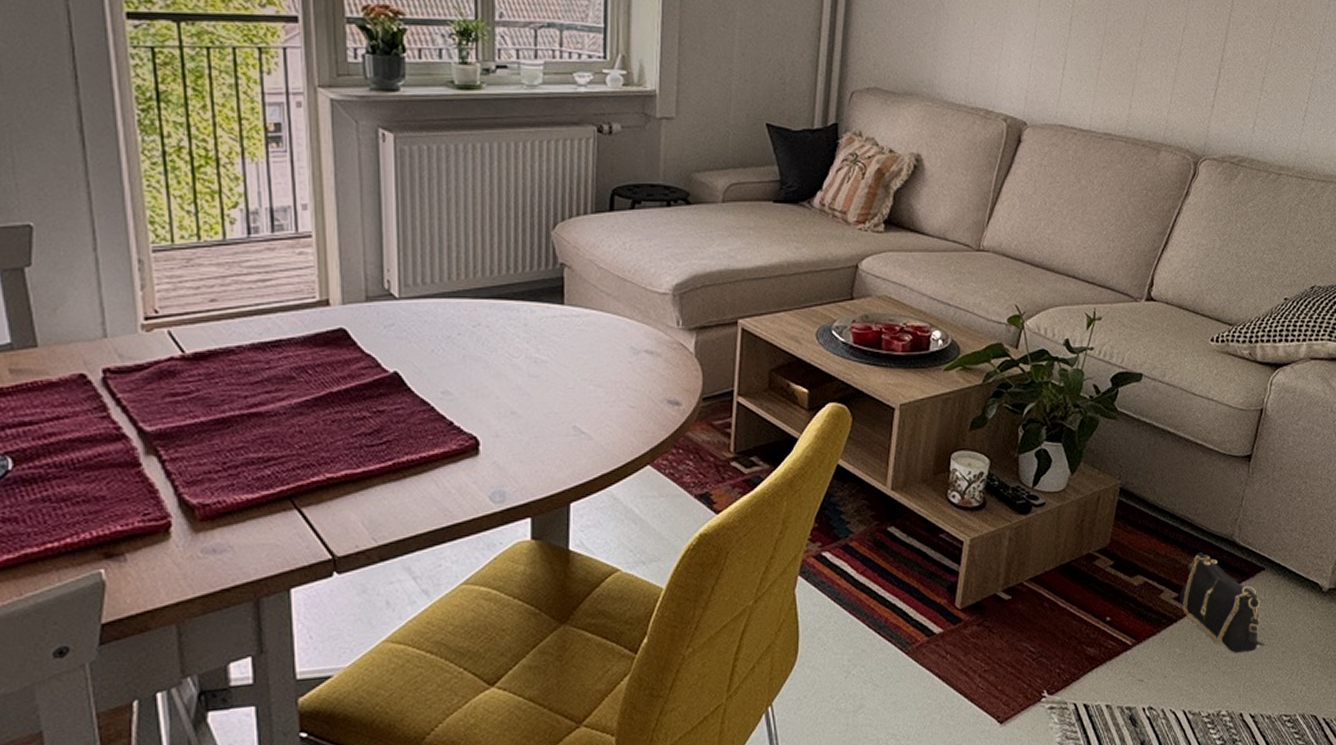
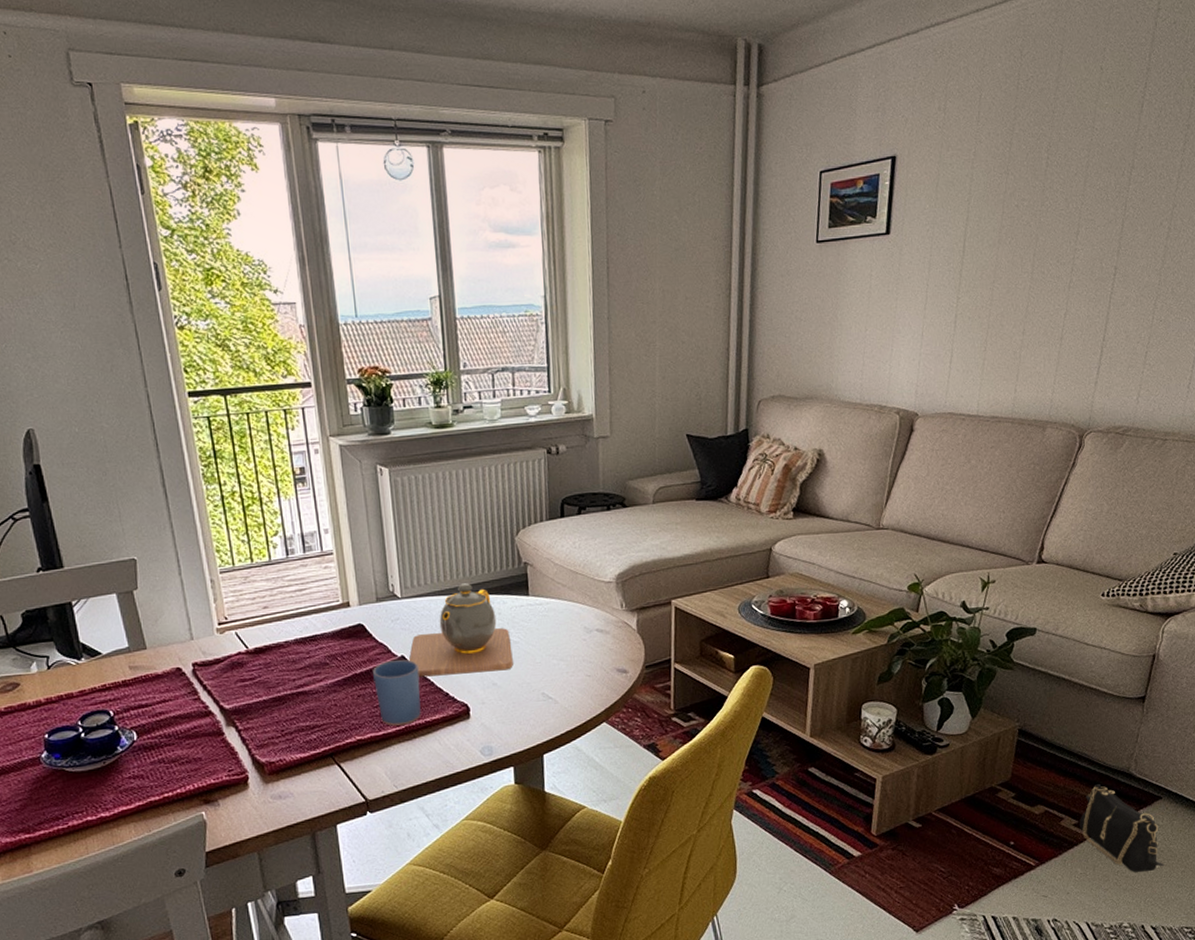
mug: none [355,376,416,462] -> present [373,659,421,726]
teapot: none [403,284,539,400] -> present [408,583,513,677]

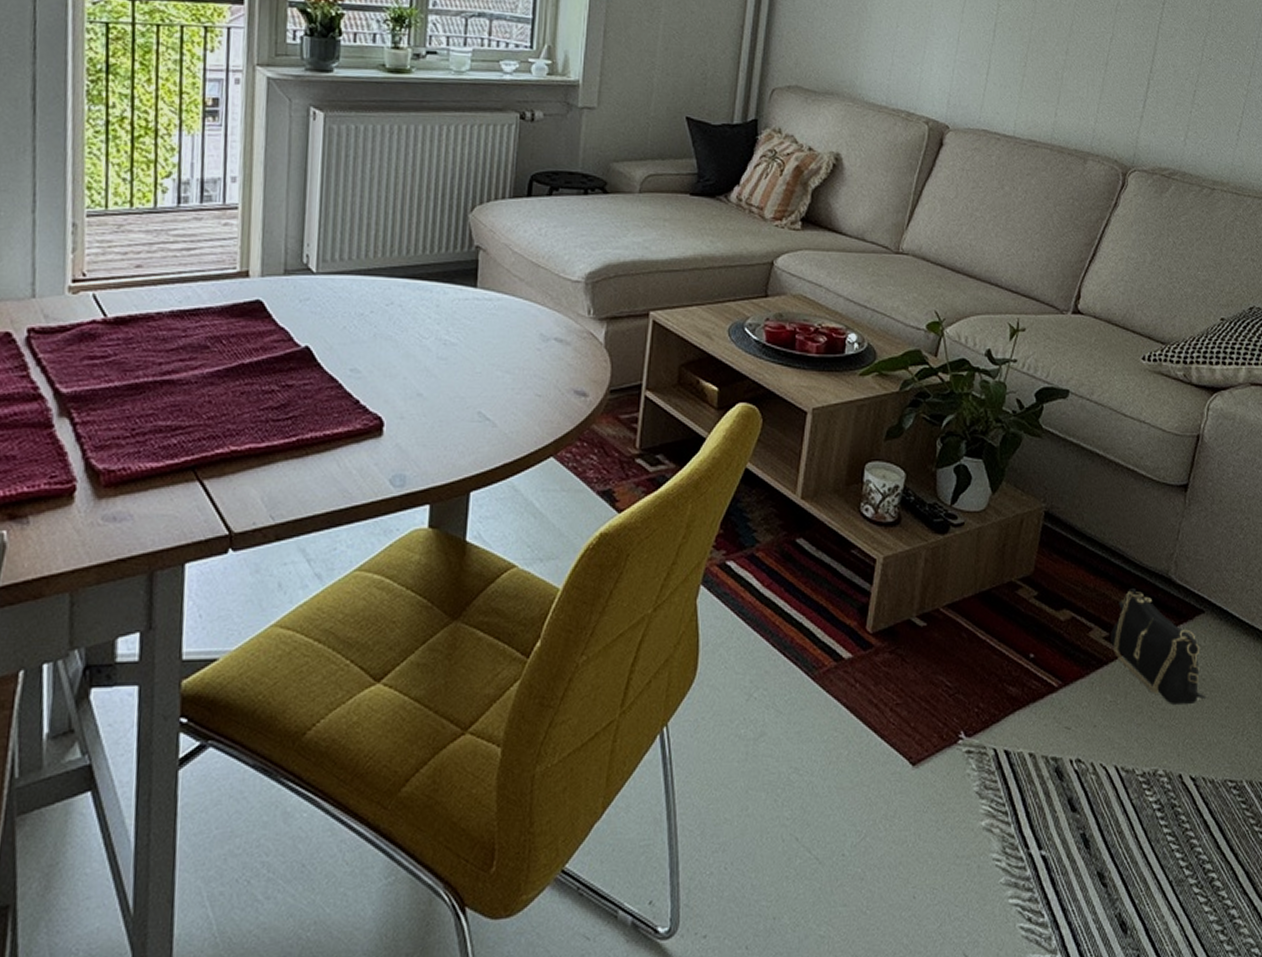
mug: present [373,659,421,726] -> none [264,350,326,437]
teapot: present [408,583,513,677] -> none [314,263,447,378]

